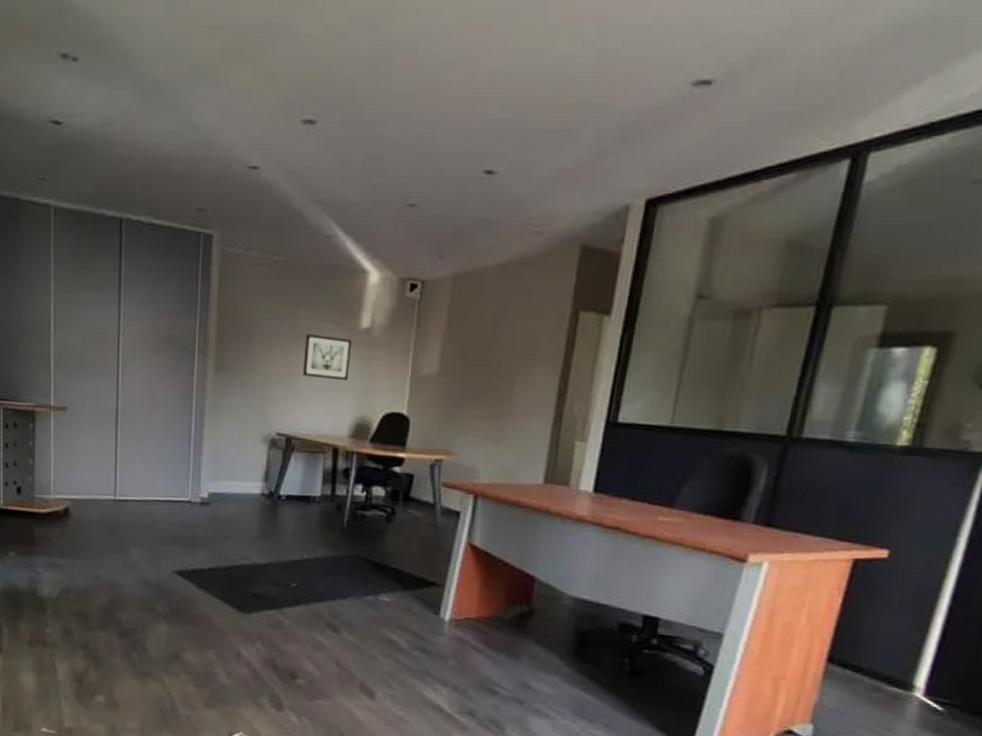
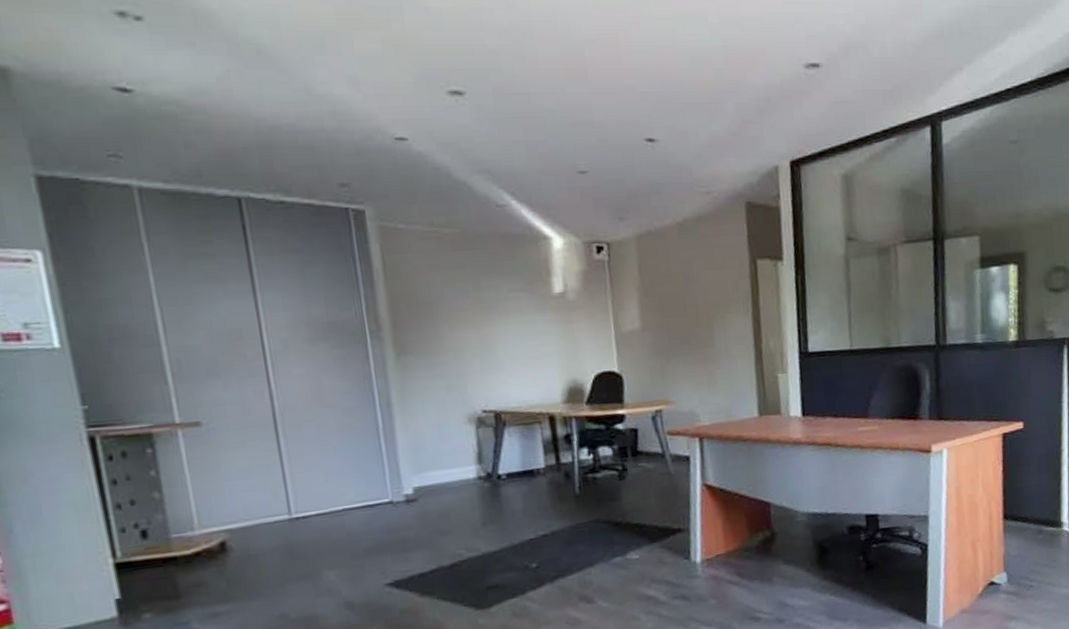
wall art: present [302,333,351,381] -> none [495,304,551,348]

